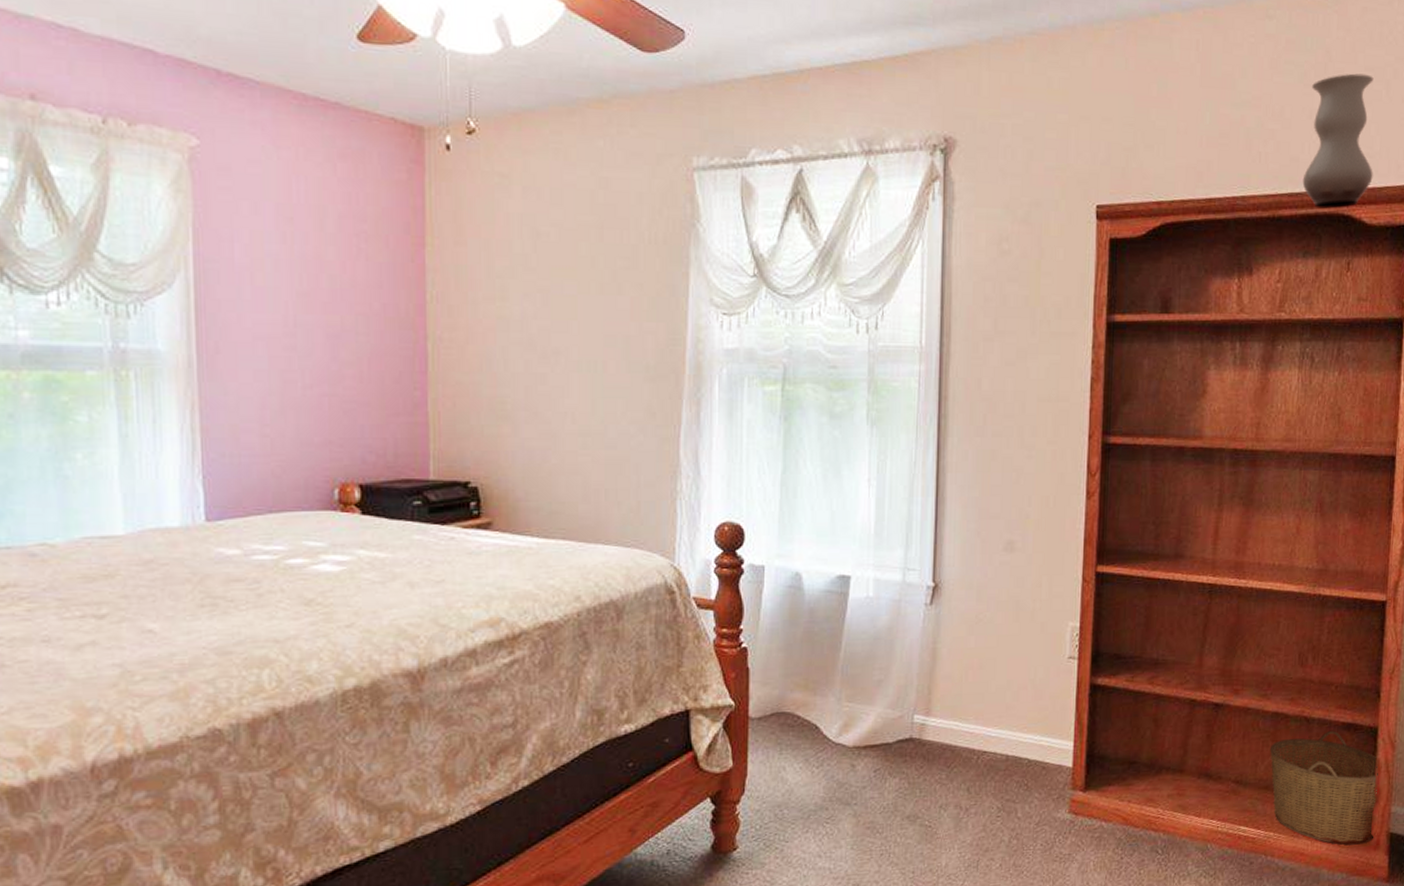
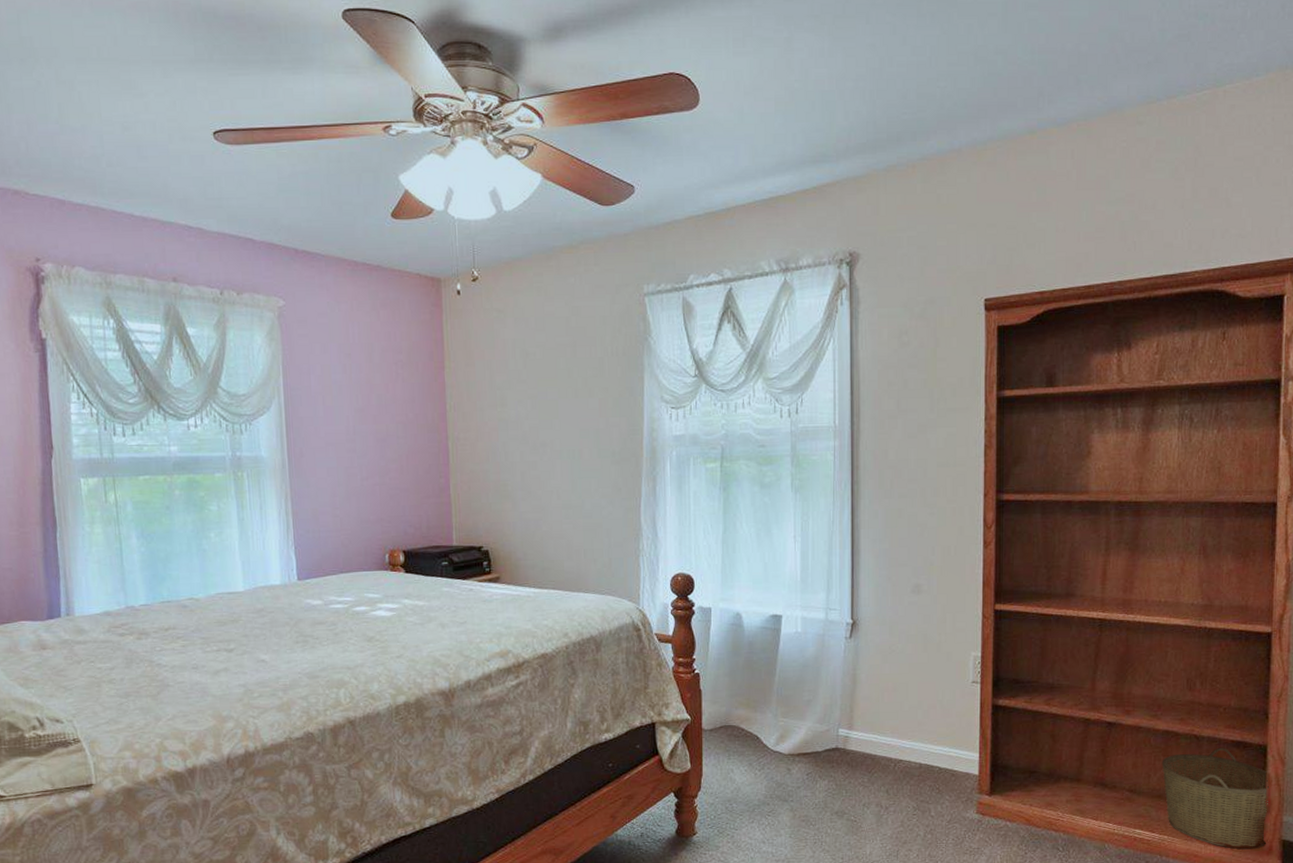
vase: present [1302,73,1374,209] -> none [1176,164,1246,287]

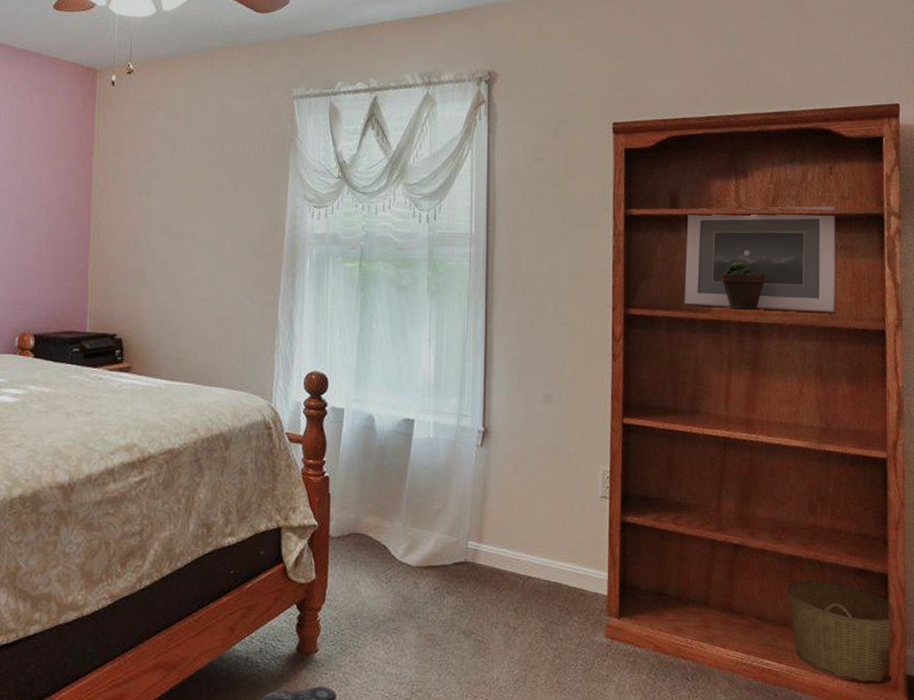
picture frame: none [1060,373,1228,489] -> present [684,205,836,314]
succulent plant: none [1100,422,1149,490] -> present [721,246,767,311]

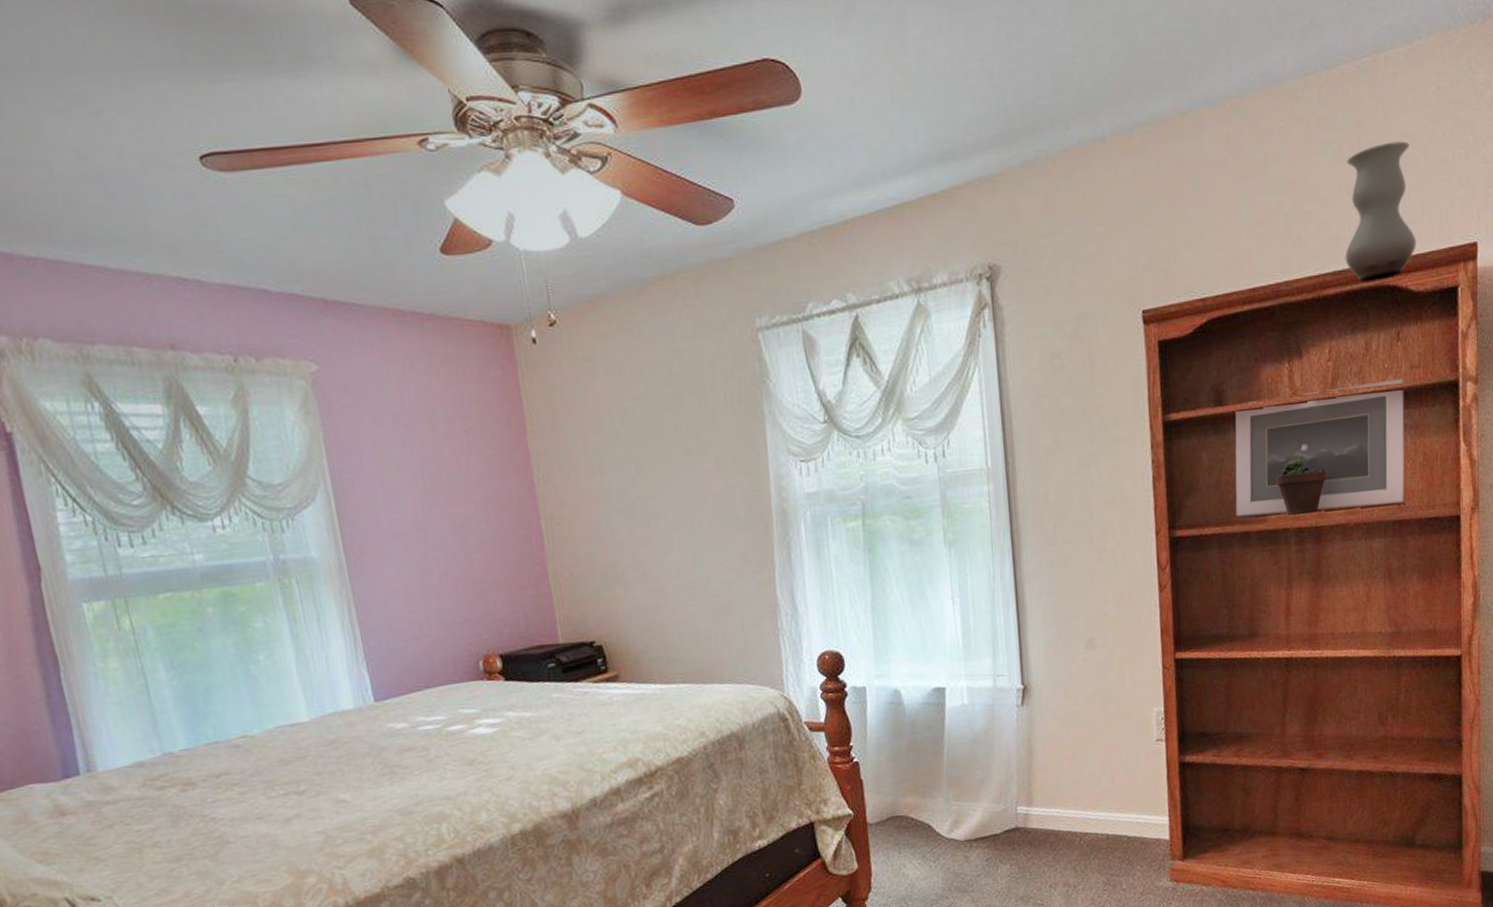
vase: none [786,17,847,125] -> present [1345,141,1416,283]
basket: present [787,574,893,684] -> none [1357,781,1467,887]

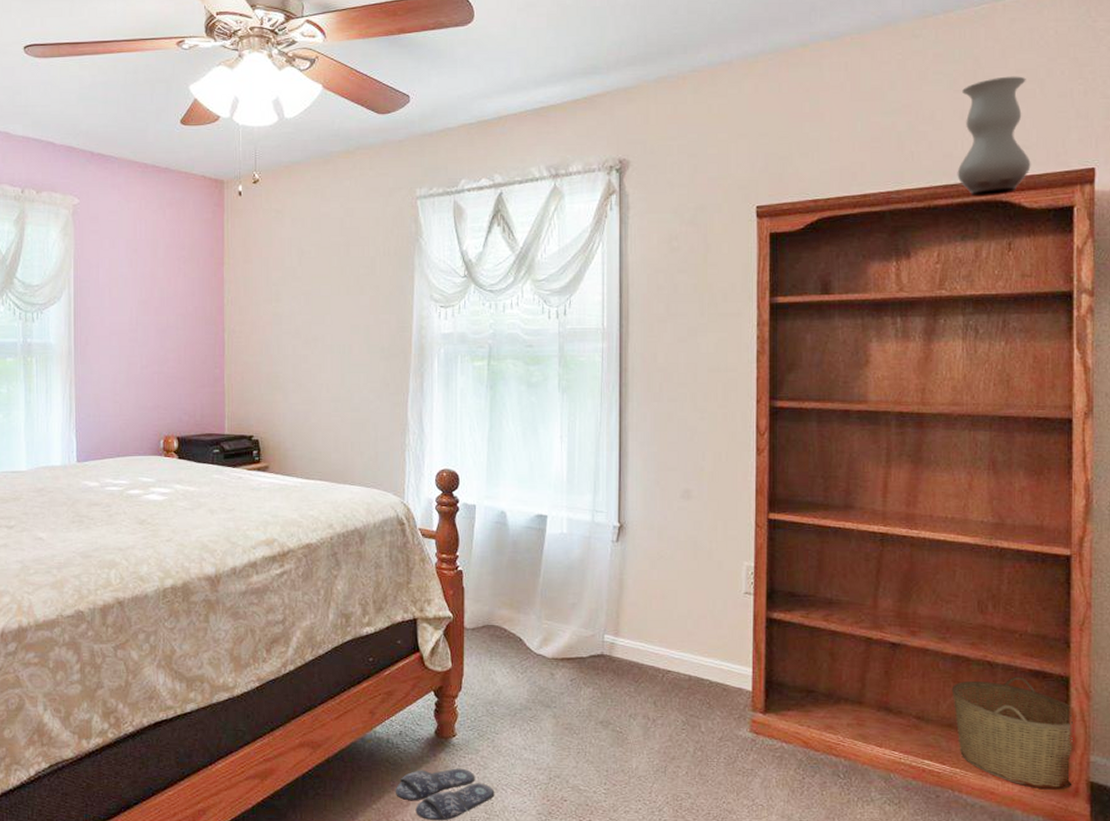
picture frame: present [1235,378,1406,518] -> none [837,285,1015,402]
succulent plant: present [1276,440,1328,515] -> none [879,332,932,400]
basket: none [1357,781,1467,887] -> present [951,676,1074,790]

